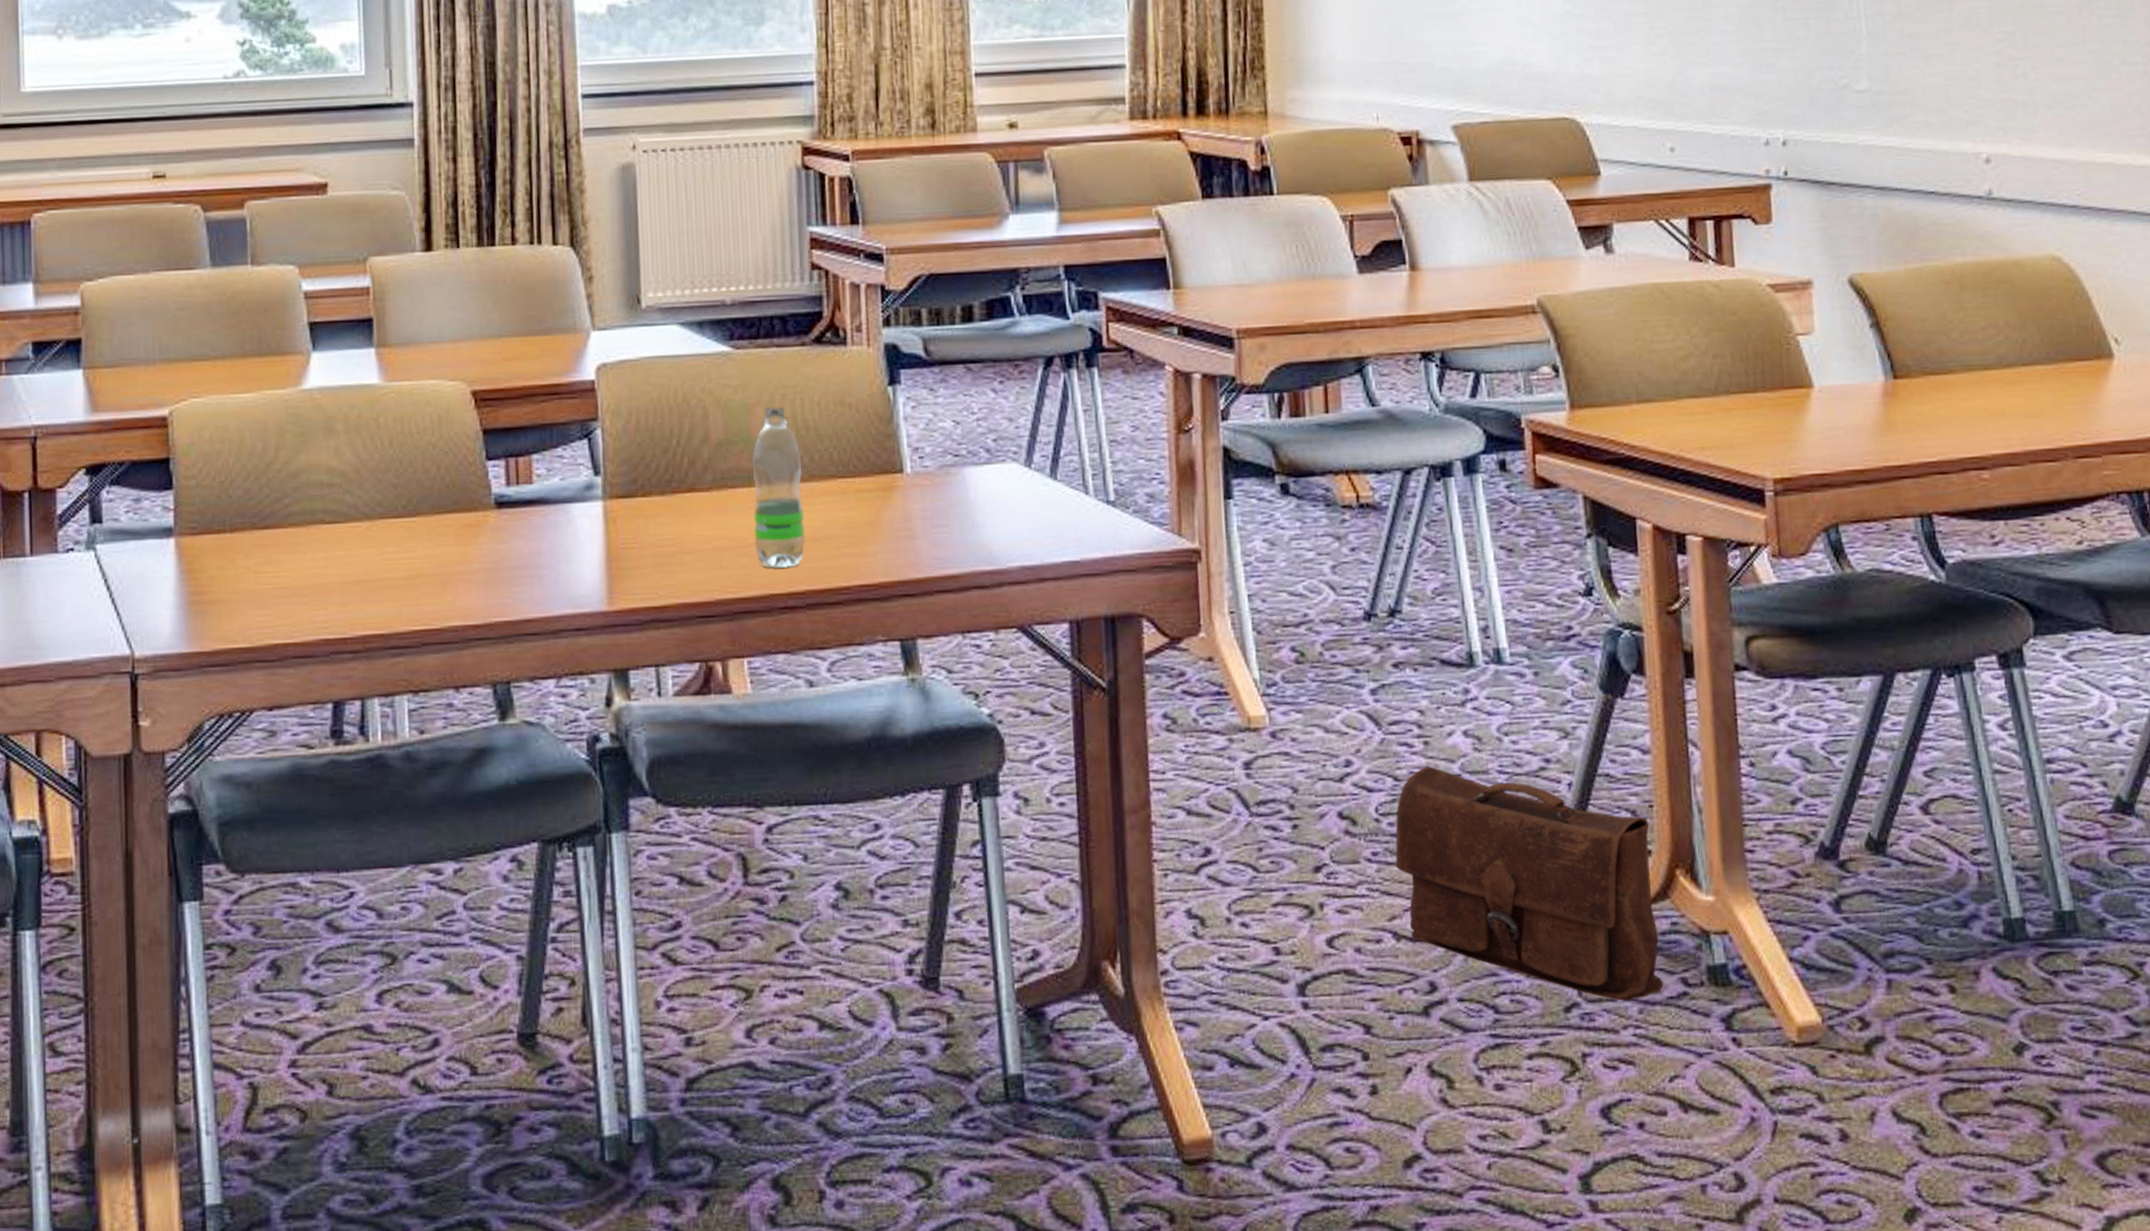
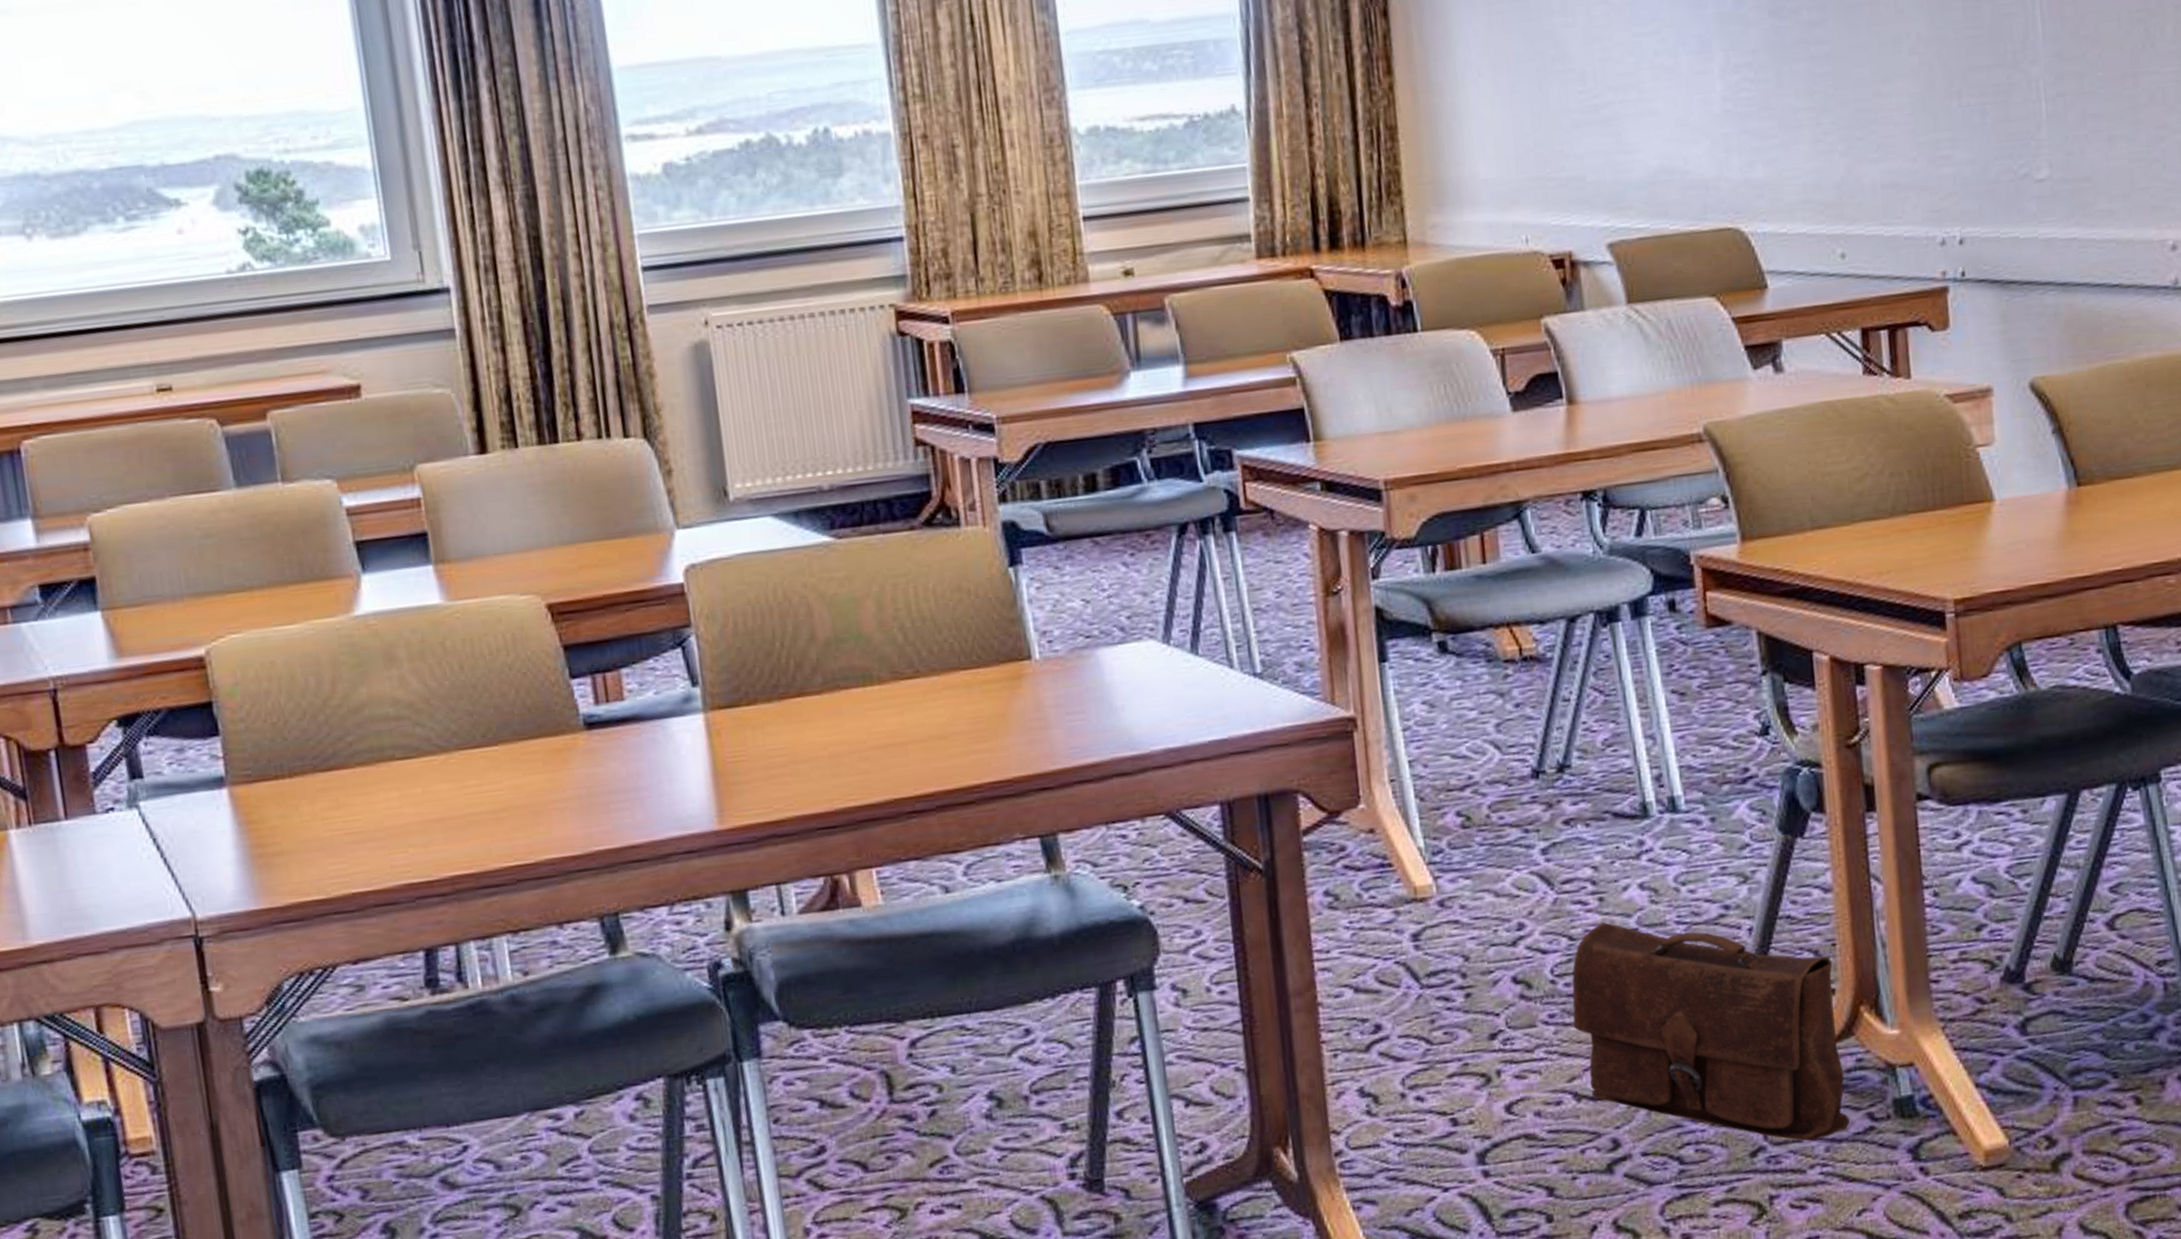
bottle: present [751,406,806,569] -> none [864,598,930,772]

